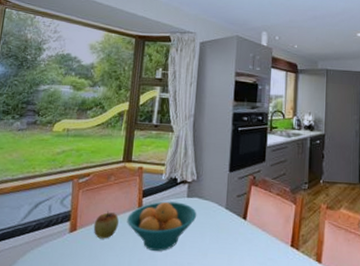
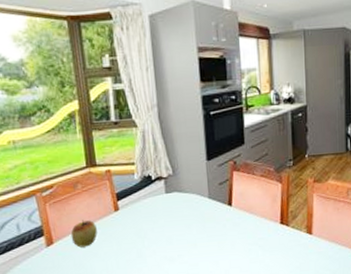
fruit bowl: present [127,201,197,251] -> none [105,199,180,250]

